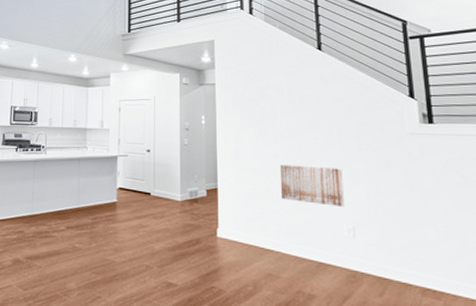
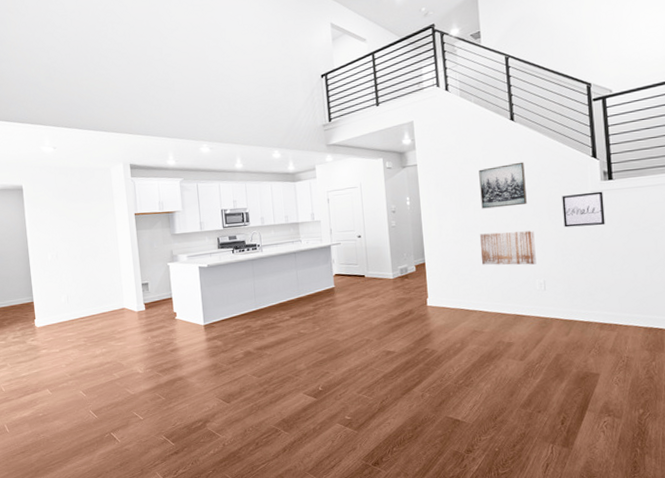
wall art: none [281,93,334,139] -> present [479,161,527,209]
wall art: none [374,134,426,173] -> present [562,191,605,228]

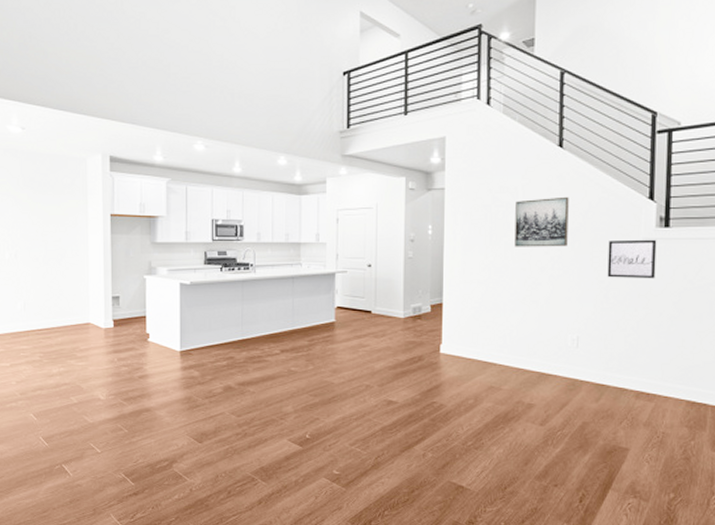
wall art: present [479,230,537,265] -> none [507,276,572,317]

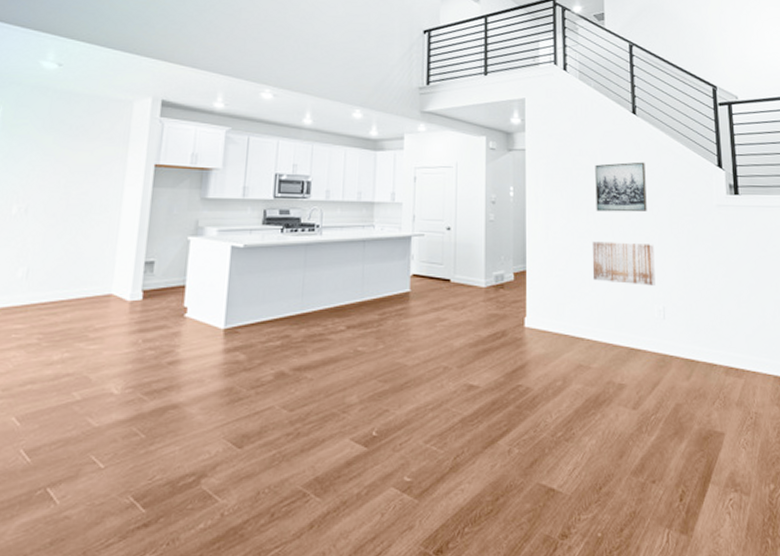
wall art: none [507,276,572,317] -> present [592,241,656,286]
wall art: present [607,239,657,279] -> none [685,206,731,247]

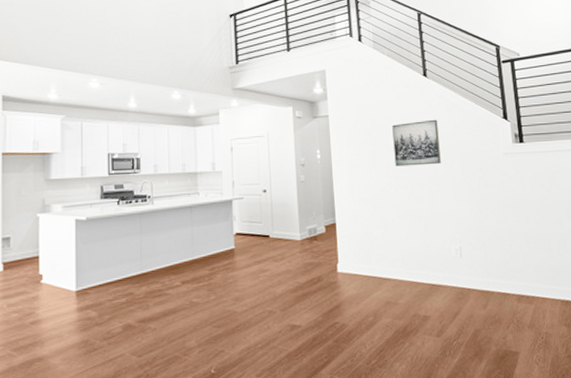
wall art: present [592,241,656,286] -> none [393,192,452,229]

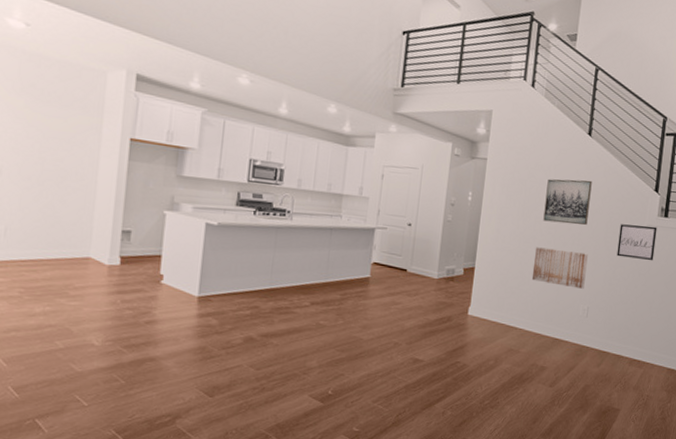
wall art: none [393,192,452,229] -> present [531,247,588,289]
wall art: none [475,154,519,190] -> present [616,224,658,261]

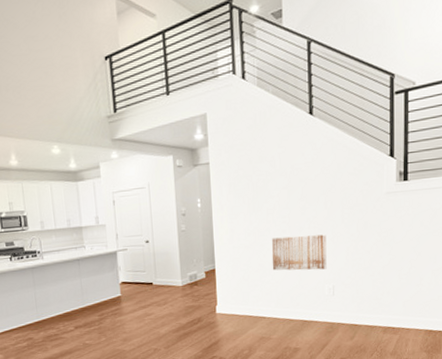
wall art: present [543,179,592,225] -> none [274,160,321,212]
wall art: present [616,224,658,261] -> none [356,192,397,231]

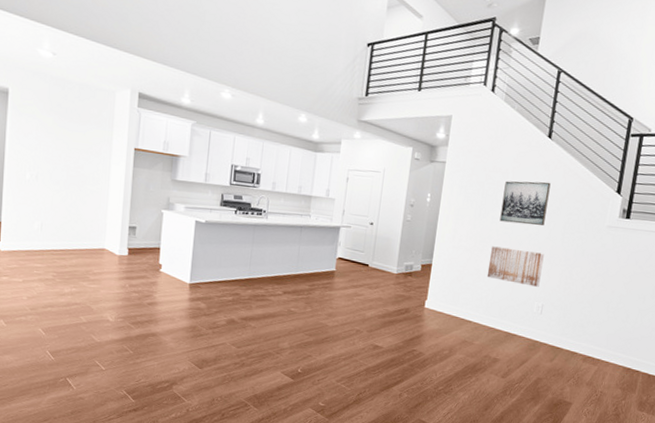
wall art: none [274,160,321,212] -> present [499,181,551,225]

